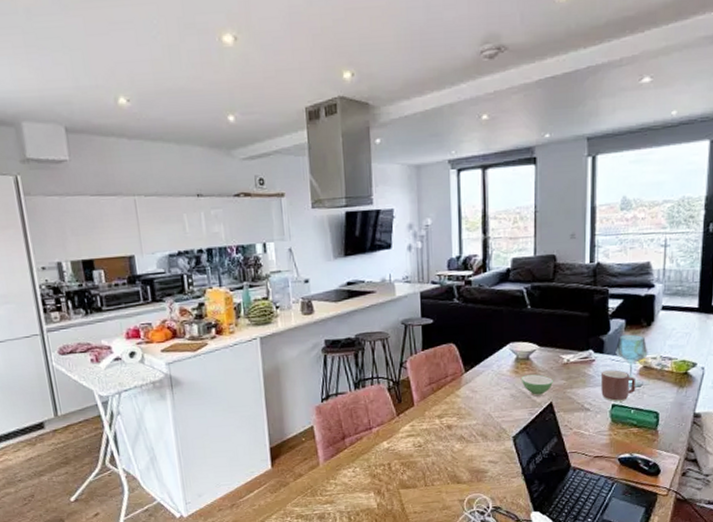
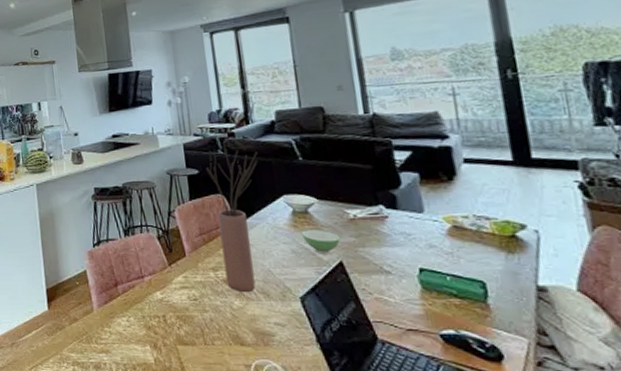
vase: none [441,291,492,436] -> present [206,143,258,291]
mug: present [601,370,636,402] -> none [399,228,448,266]
wine glass: present [616,334,648,388] -> none [412,189,457,250]

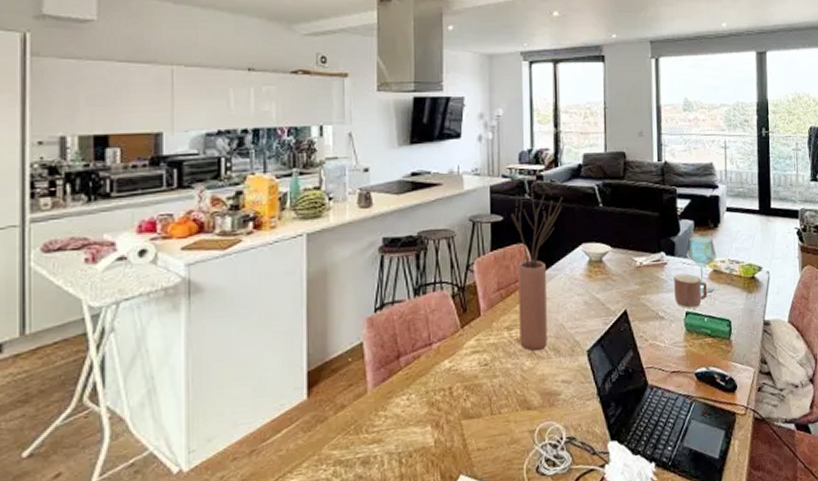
bowl: present [300,230,340,254] -> none [594,278,627,304]
mug: none [399,228,448,266] -> present [674,274,708,309]
wine glass: none [412,189,457,250] -> present [686,236,717,293]

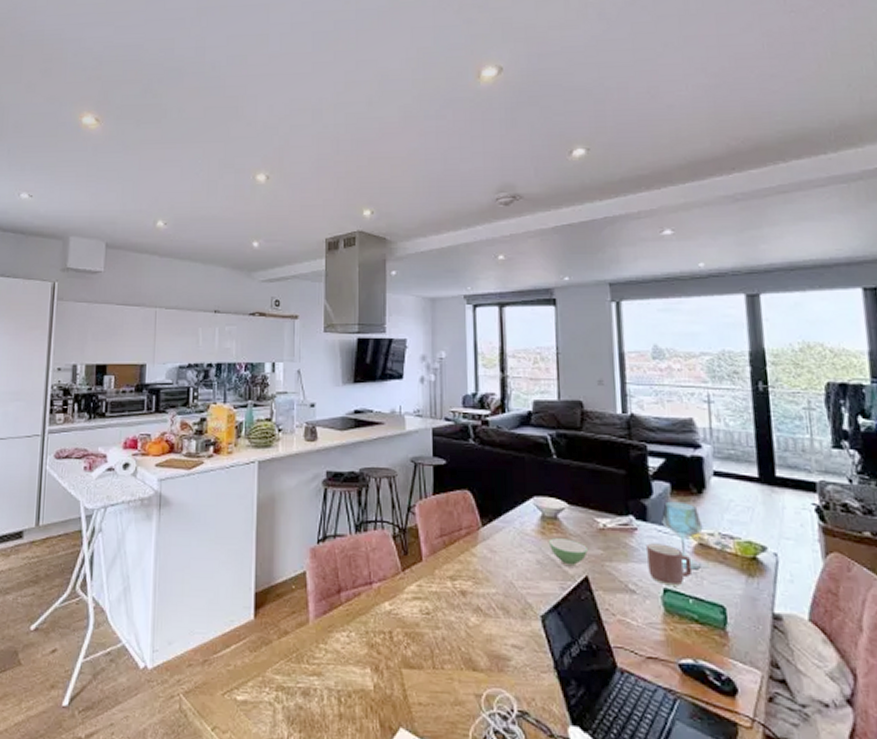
vase: present [511,186,564,351] -> none [454,431,512,607]
bowl: none [594,278,627,304] -> present [548,538,588,567]

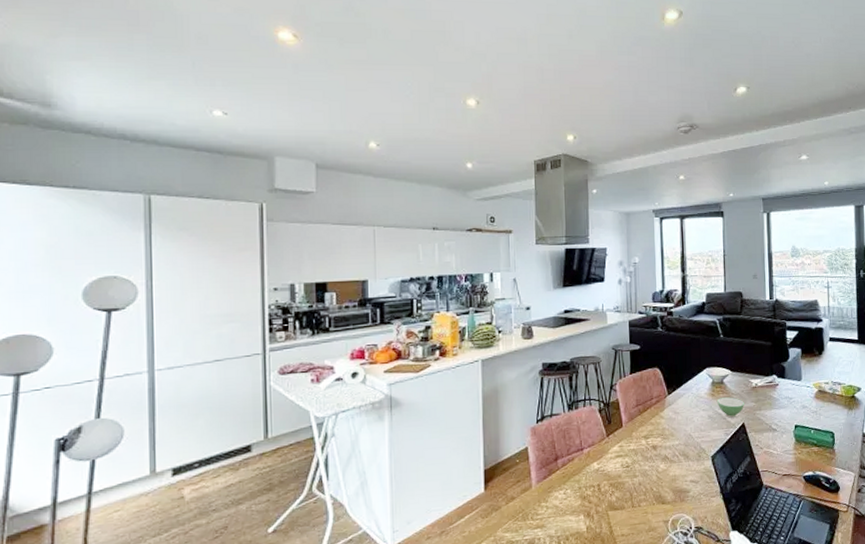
mug: present [647,543,693,586] -> none [785,393,814,423]
wine glass: present [661,501,703,570] -> none [795,361,822,410]

